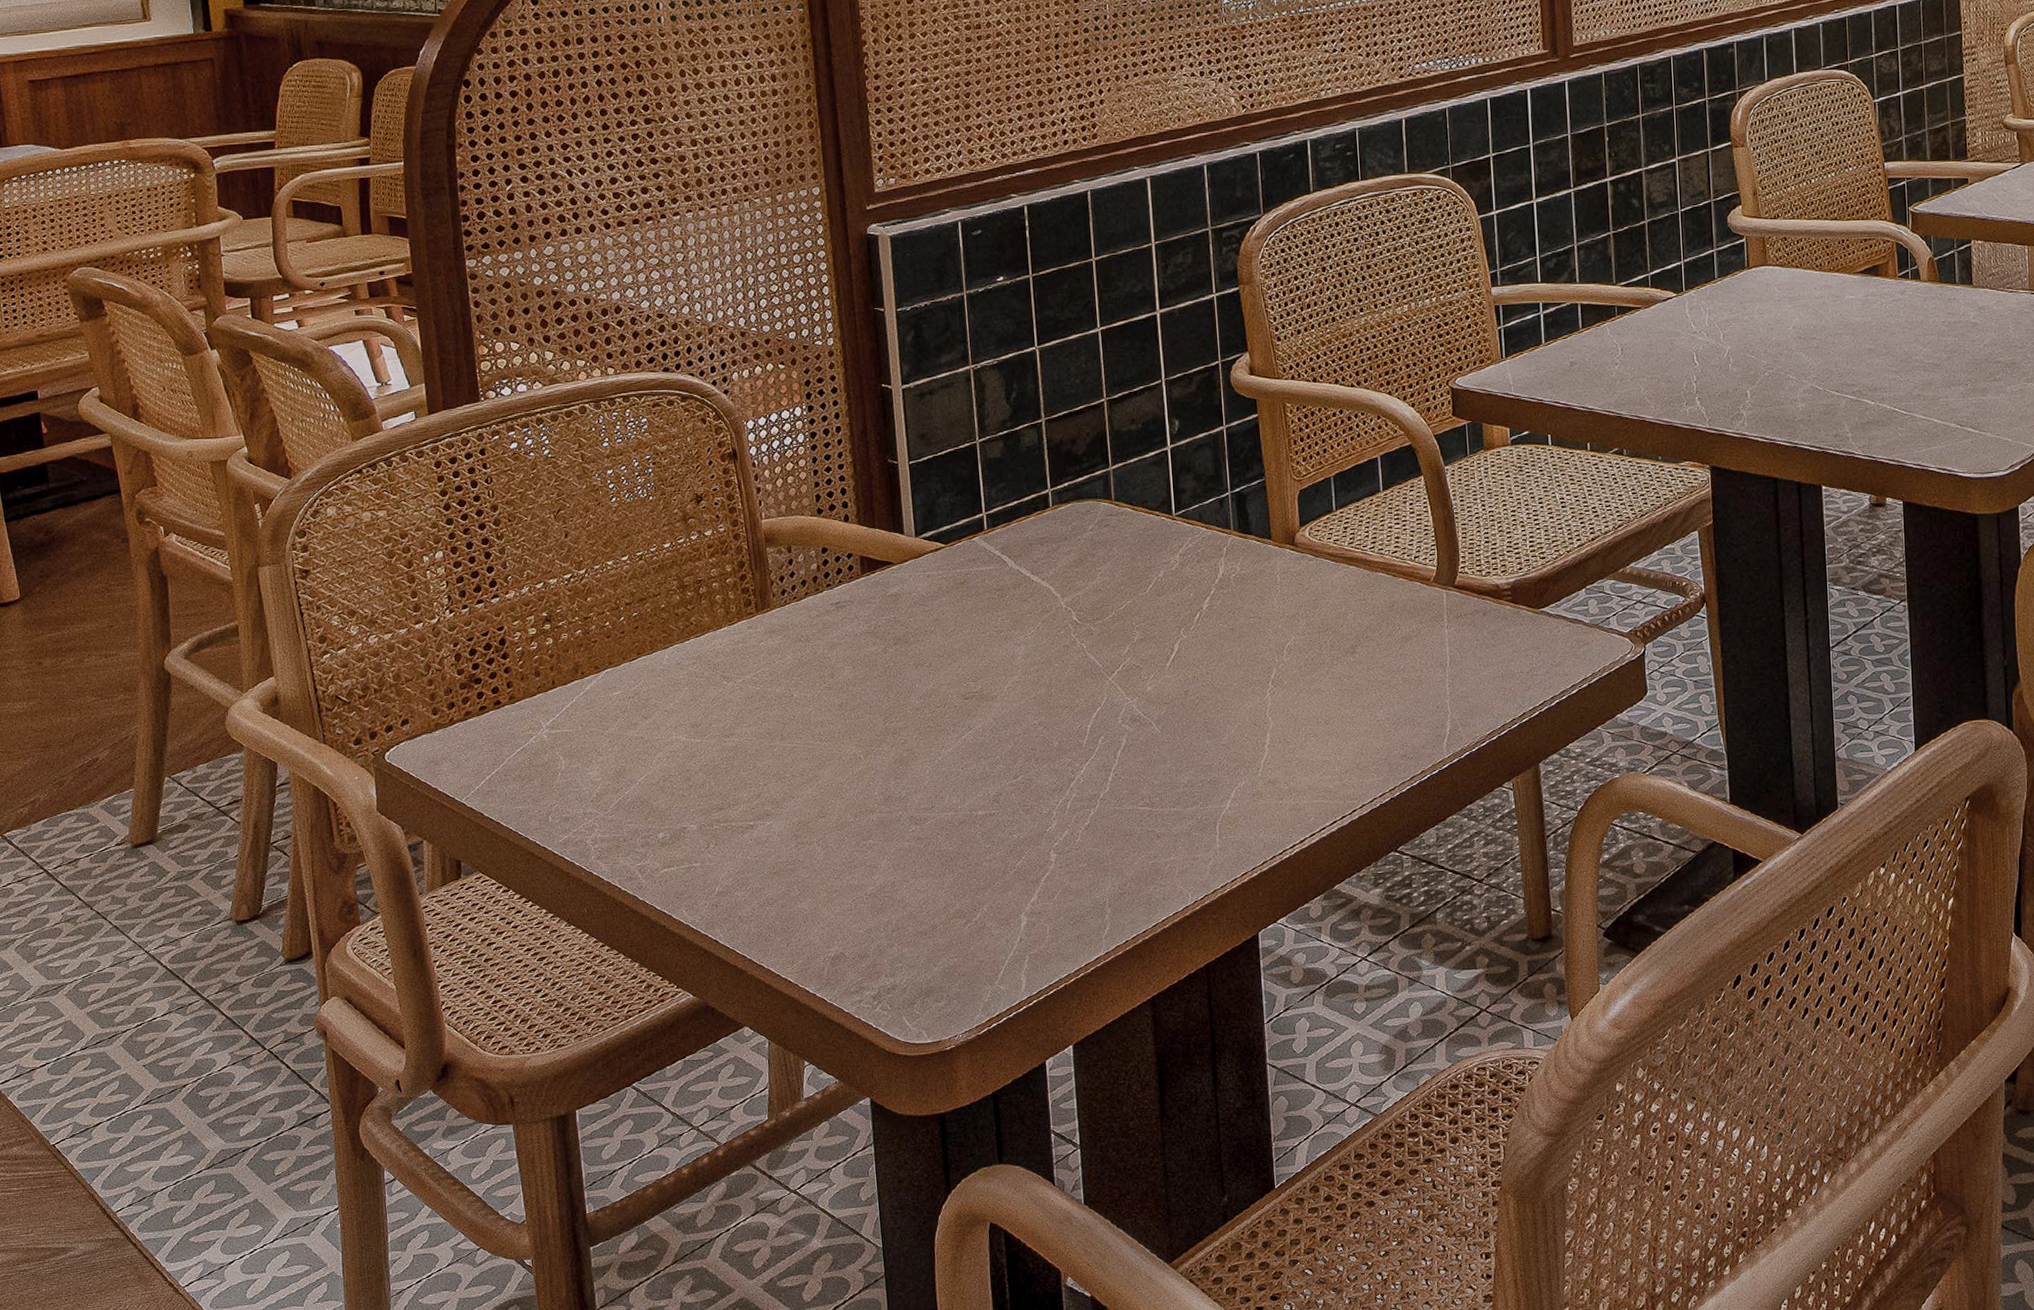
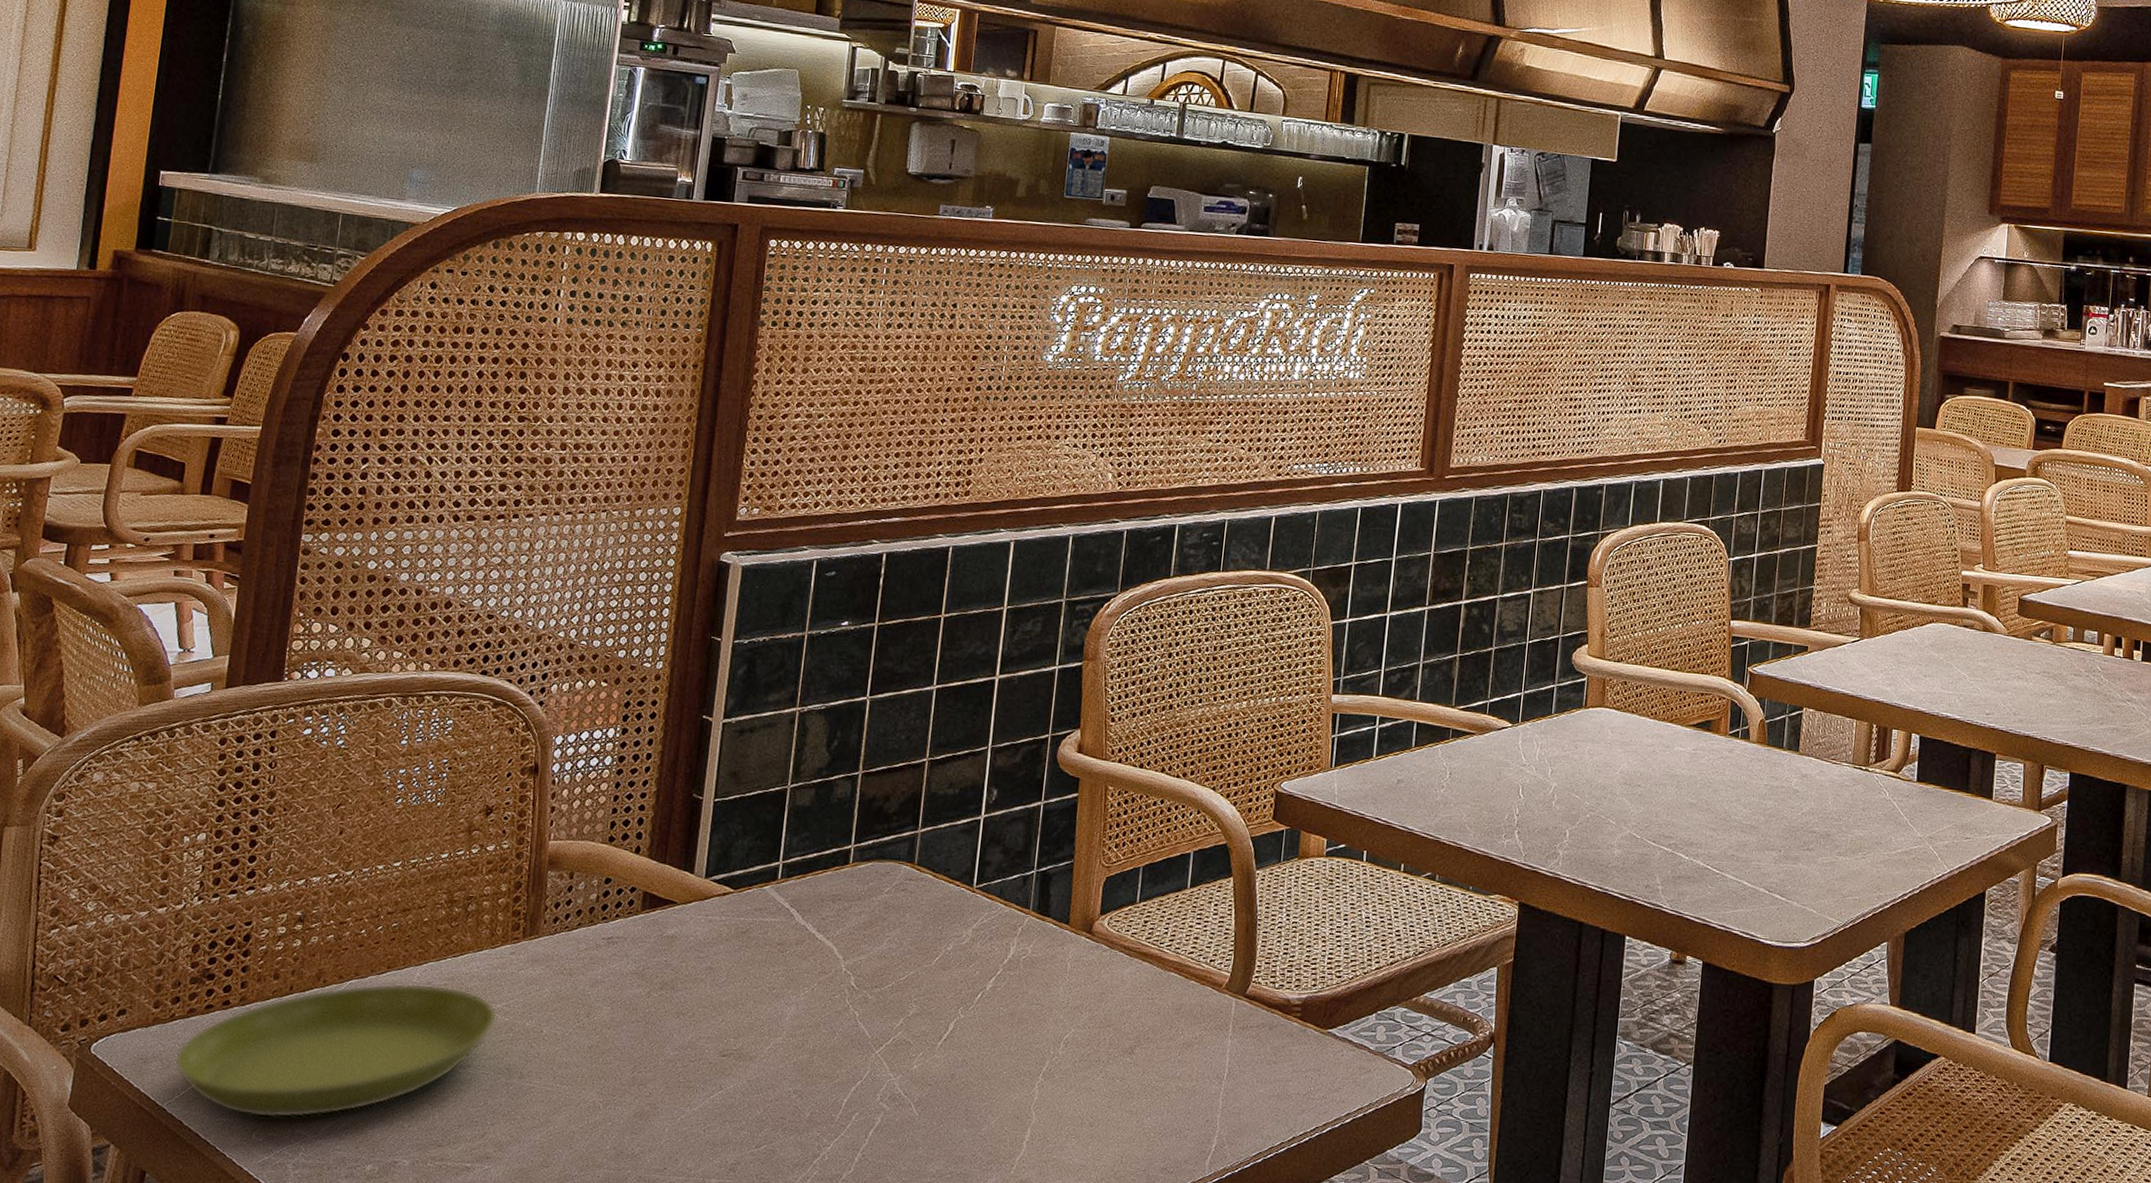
saucer: none [461,664,749,802] -> present [173,982,498,1119]

